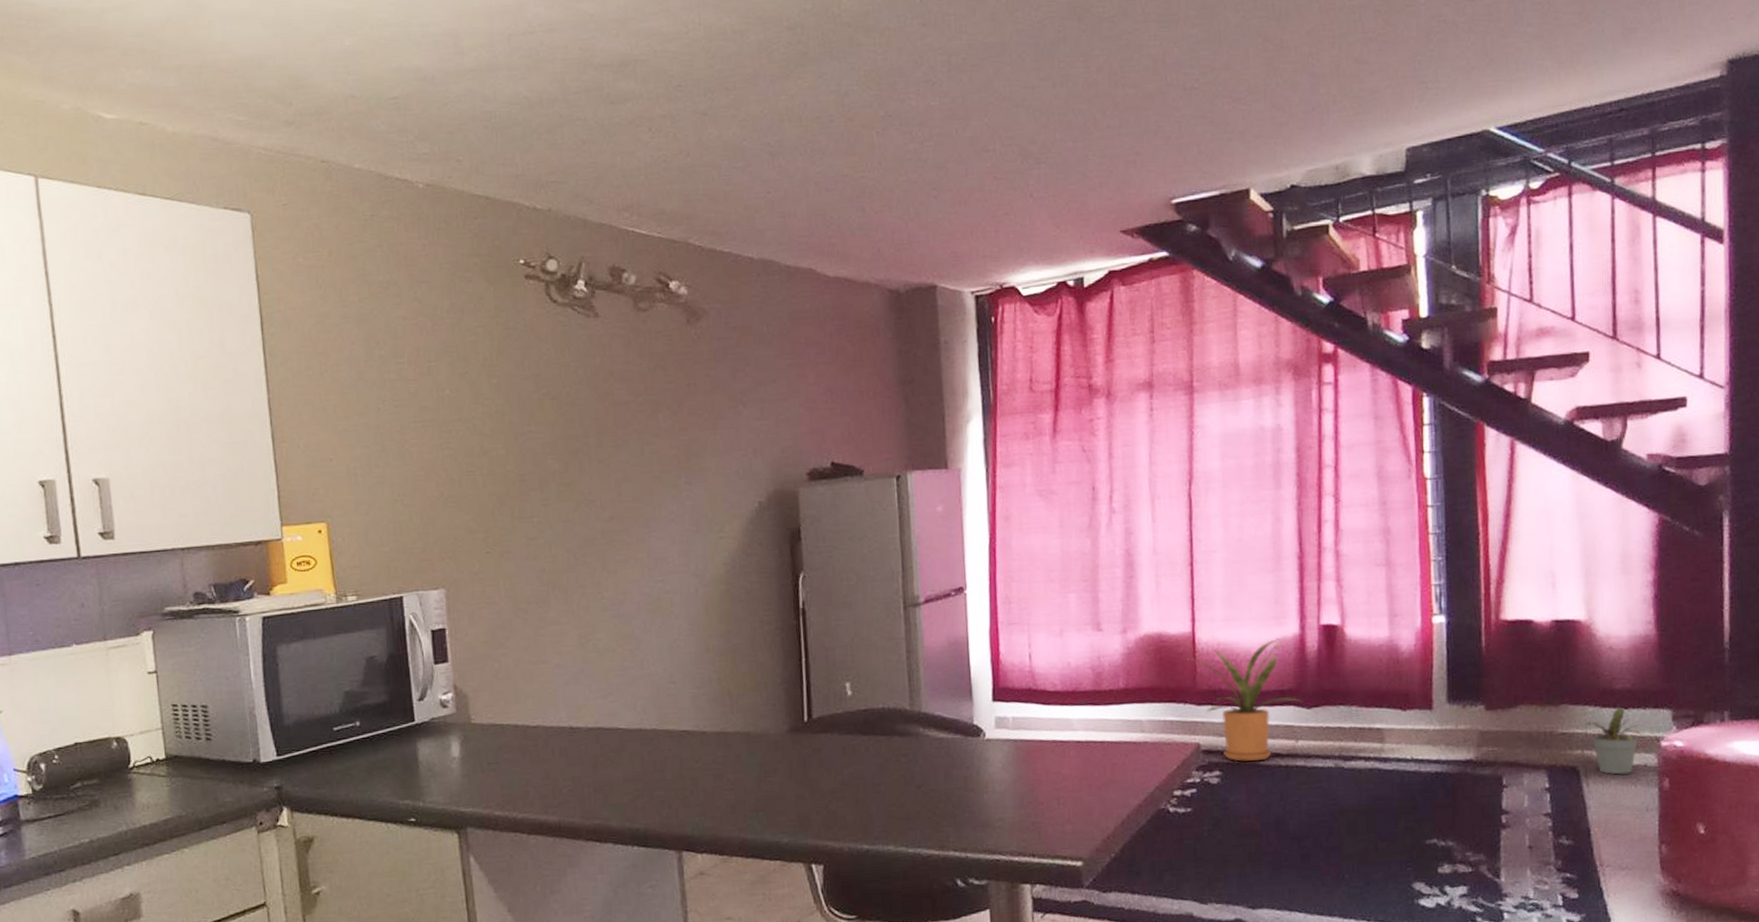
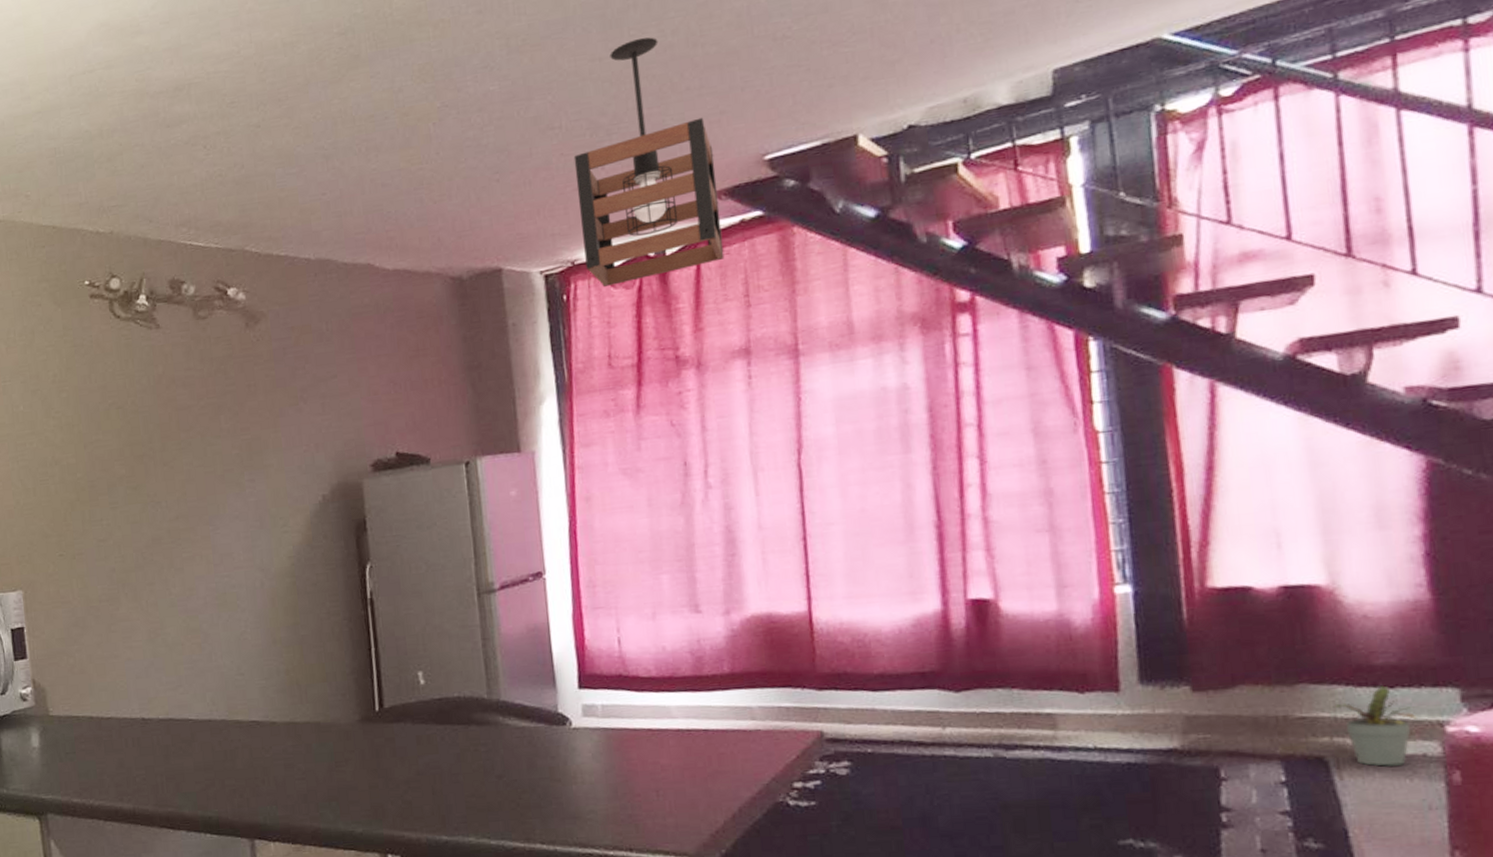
pendant light: none [1005,71,1134,313] -> present [573,37,725,288]
house plant: present [1183,637,1300,761] -> none [798,614,946,751]

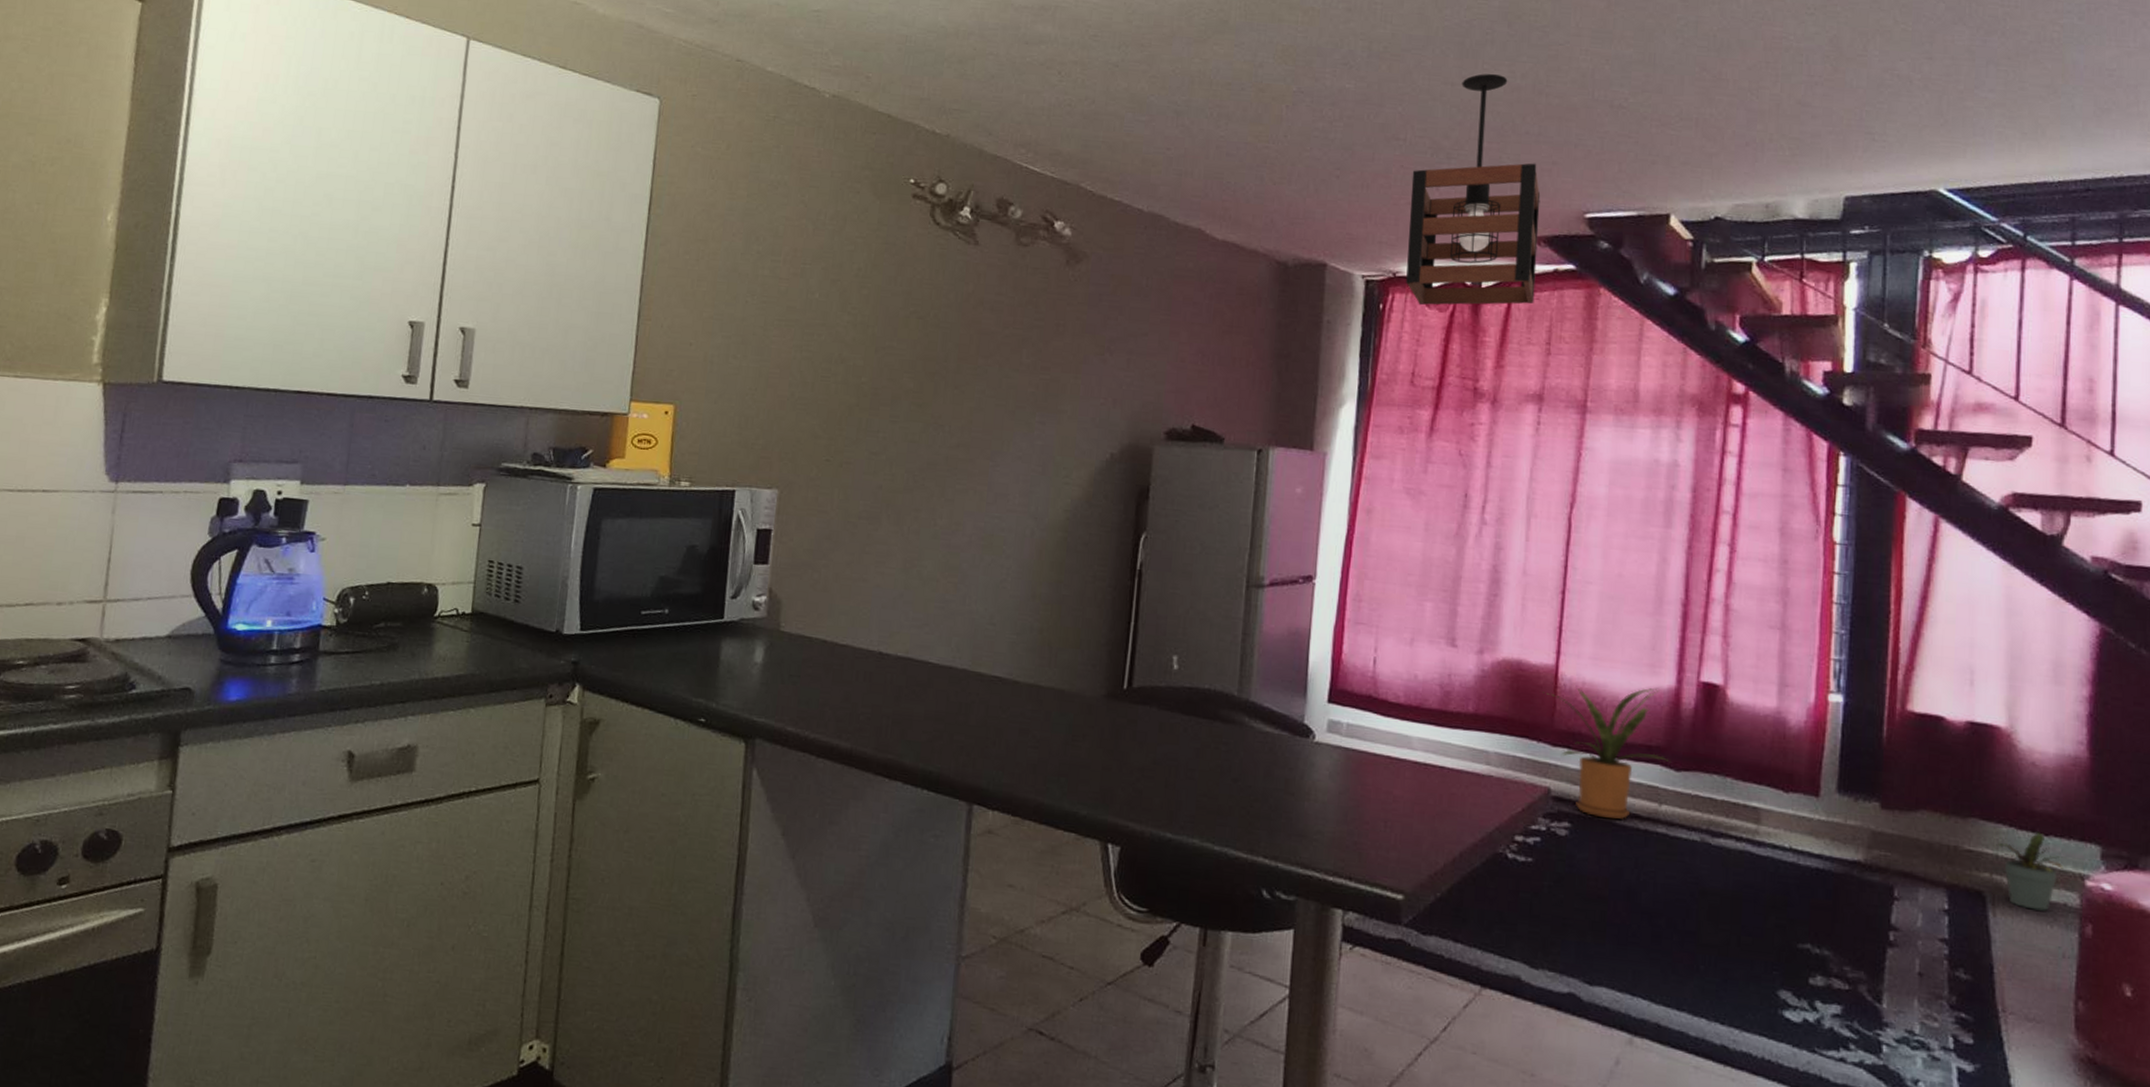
house plant: none [798,614,946,751] -> present [1542,688,1668,819]

